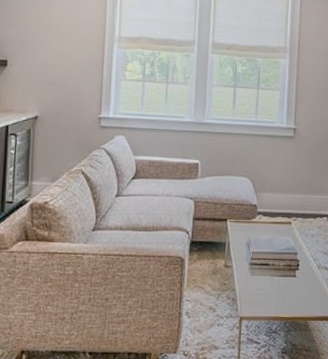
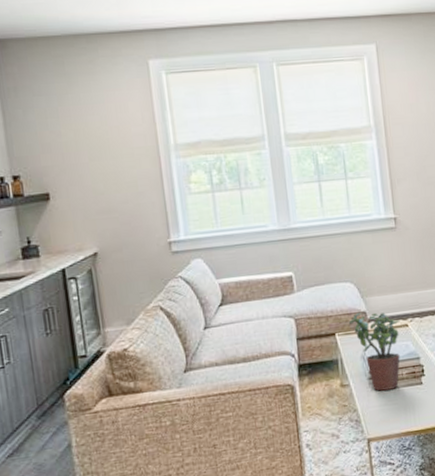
potted plant: none [240,204,284,277] -> present [348,312,400,391]

